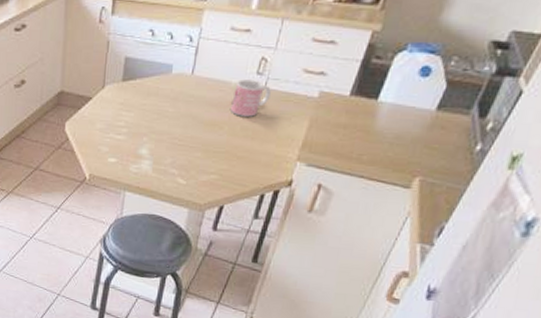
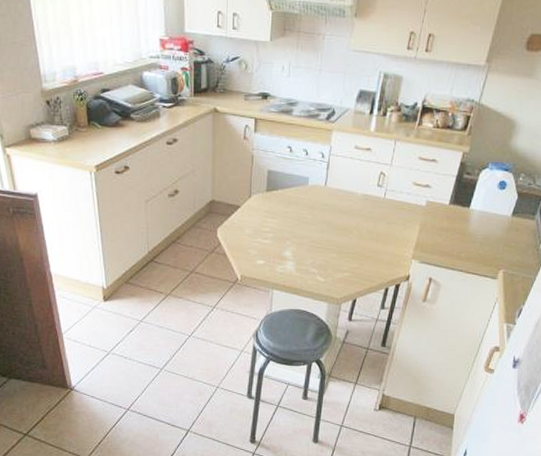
mug: present [231,79,271,117] -> none [358,191,389,222]

